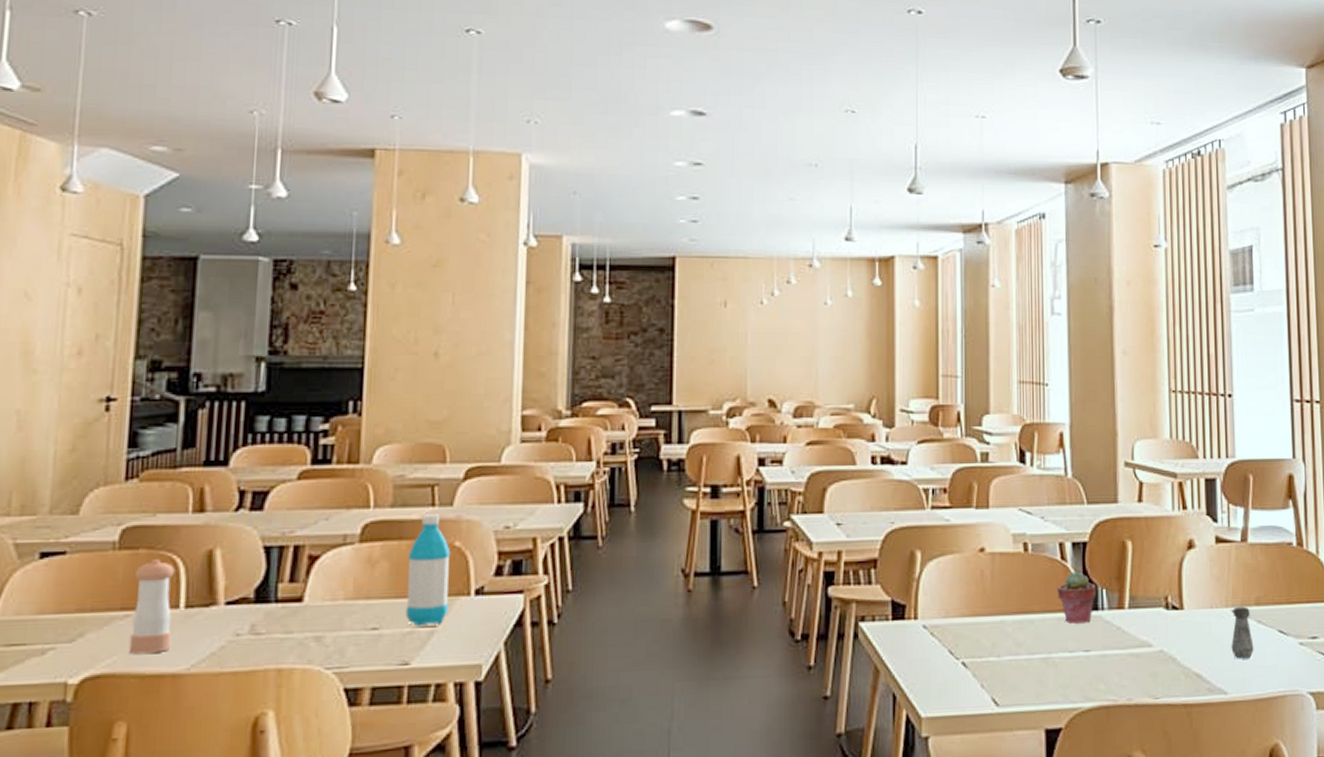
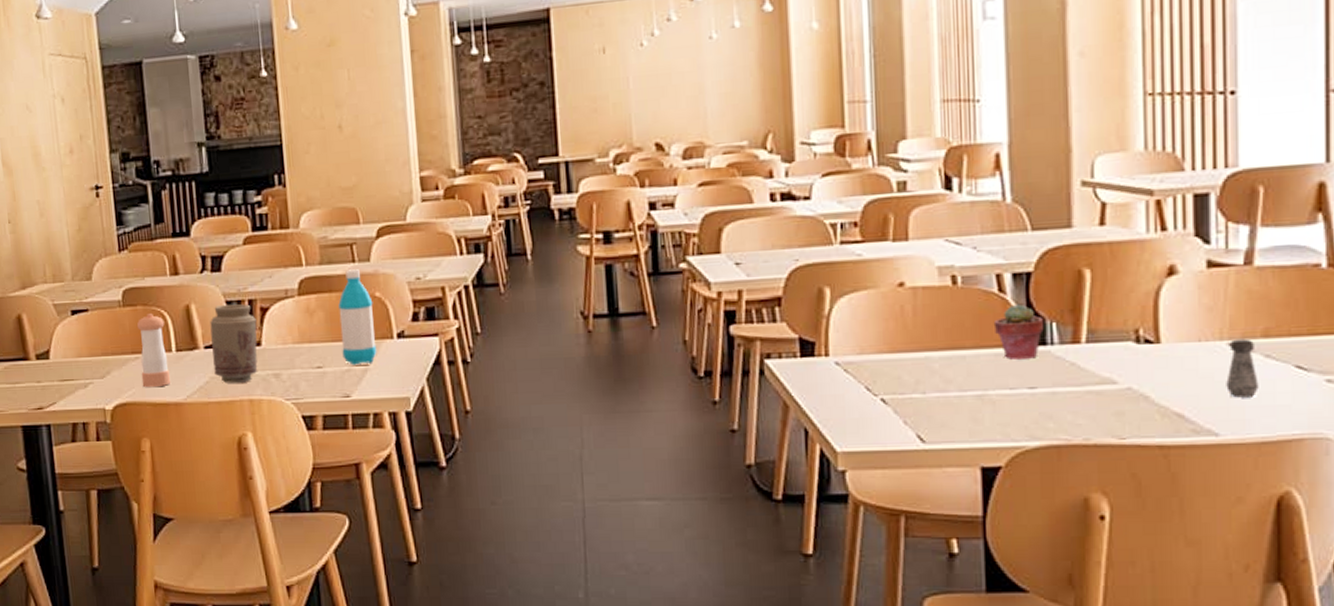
vase: none [234,551,301,649] -> present [210,304,258,383]

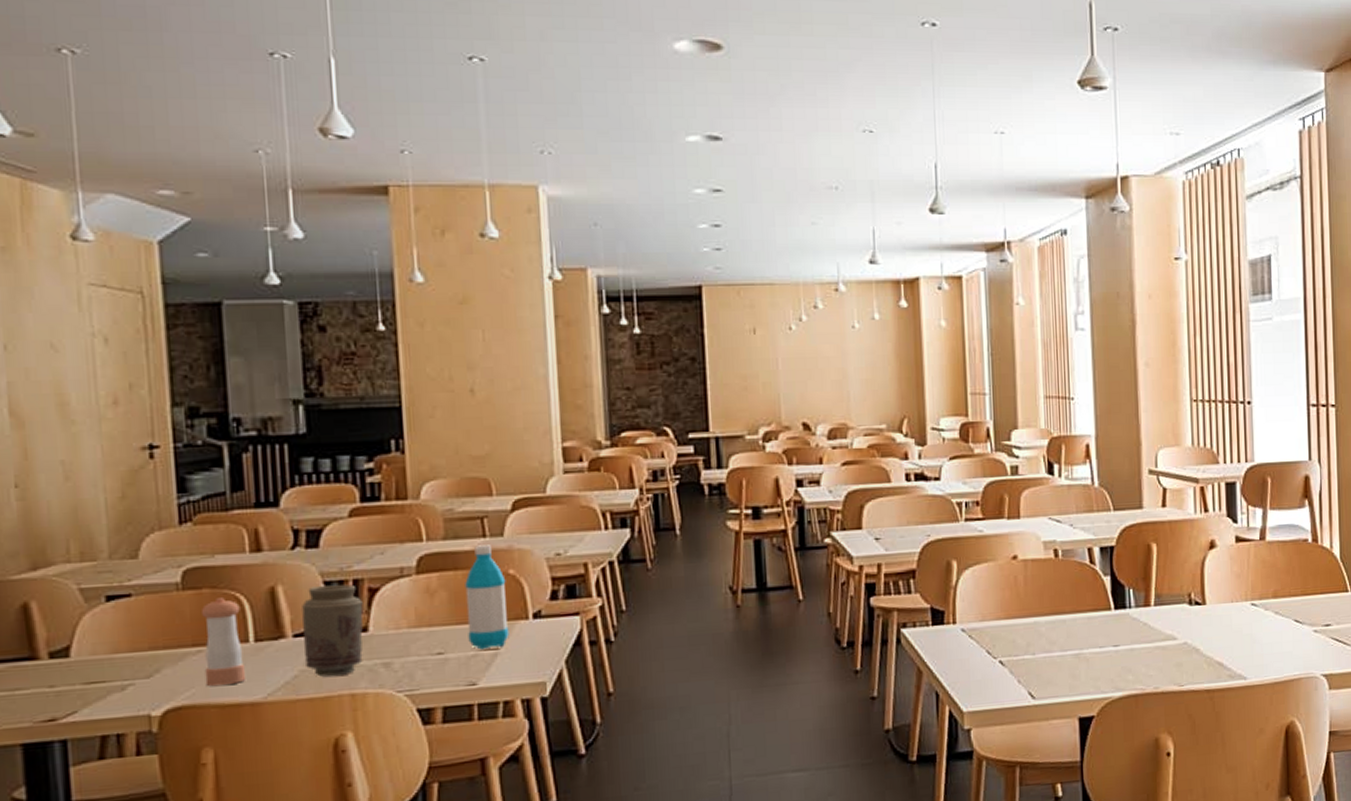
potted succulent: present [993,304,1043,360] -> none [1086,573,1123,622]
salt shaker: present [1226,338,1259,398] -> none [1250,599,1272,647]

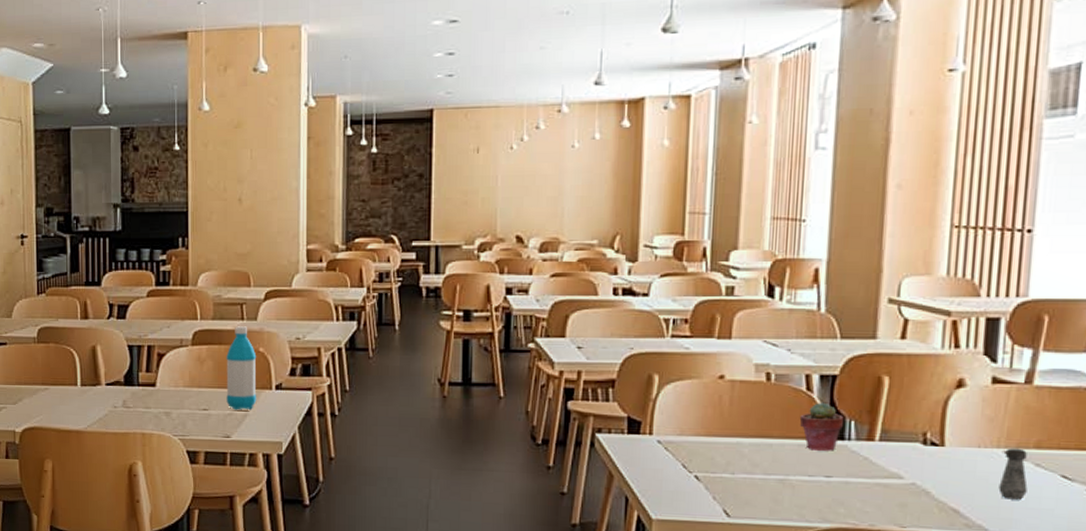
pepper shaker: present [200,598,247,687] -> none [48,351,75,416]
vase: present [302,584,364,677] -> none [113,349,153,418]
potted succulent: none [1086,573,1123,622] -> present [799,402,843,451]
salt shaker: none [1250,599,1272,647] -> present [998,448,1028,500]

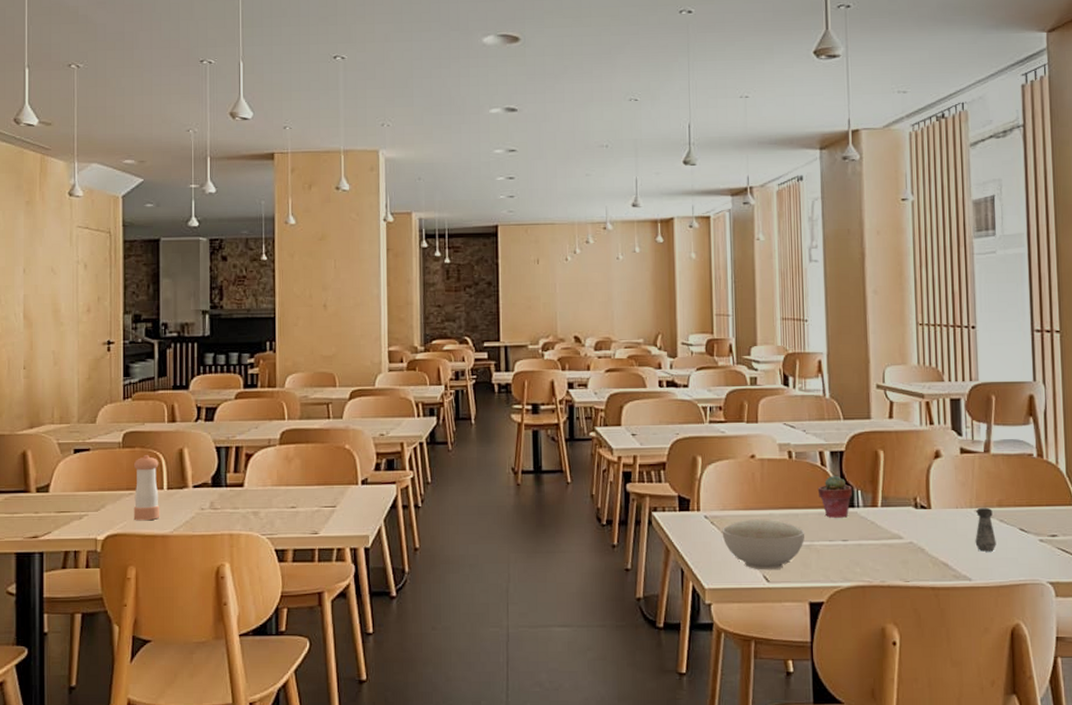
pepper shaker: none [48,351,75,416] -> present [133,455,160,521]
water bottle: present [226,326,257,410] -> none [313,425,344,507]
bowl: none [677,446,779,505] -> present [722,519,805,570]

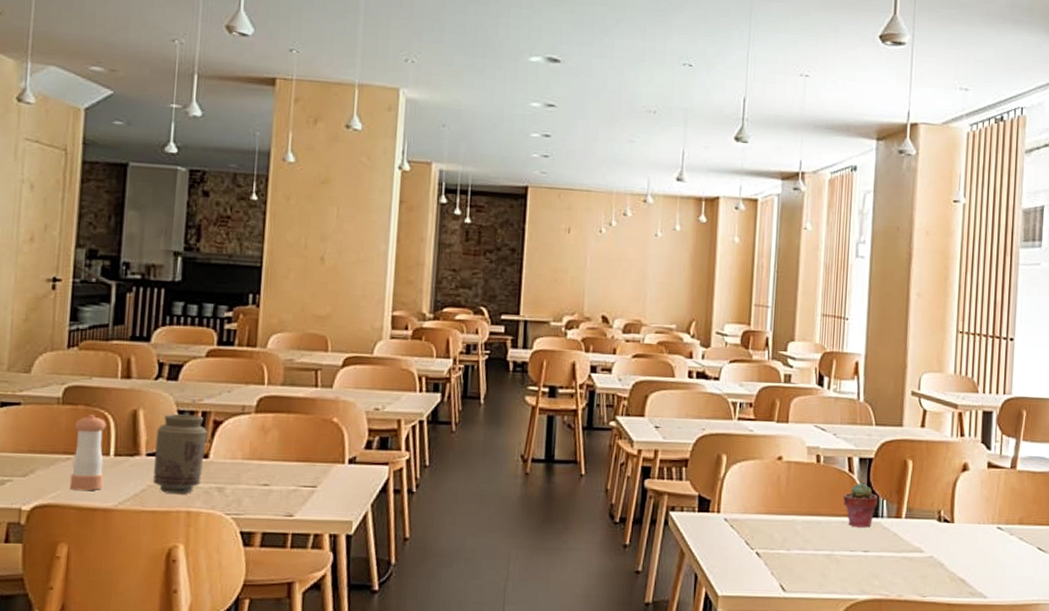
vase: none [200,450,241,519] -> present [153,414,208,494]
bowl: present [722,519,805,570] -> none [741,524,827,579]
salt shaker: present [975,507,996,552] -> none [994,524,1014,570]

